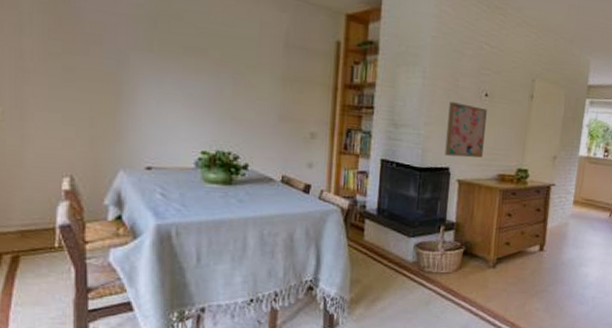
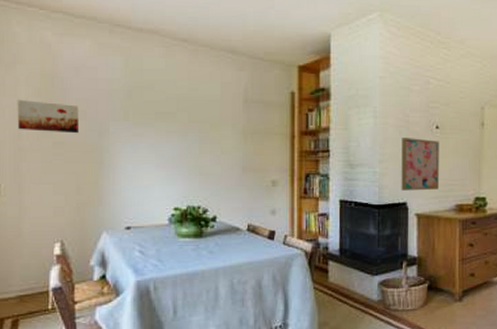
wall art: none [19,14,95,60] -> present [17,100,80,134]

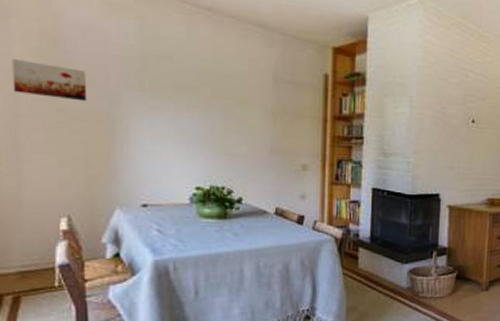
wall art: present [401,138,439,191] -> none [434,129,475,184]

